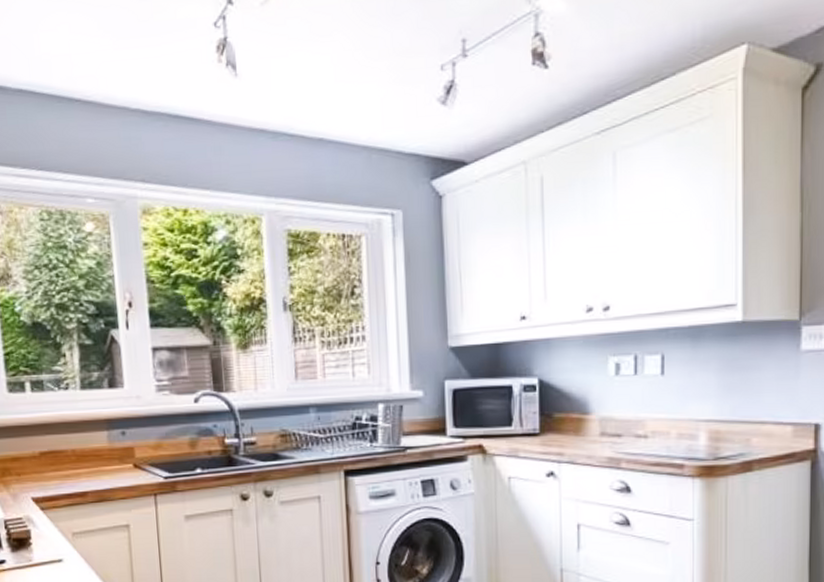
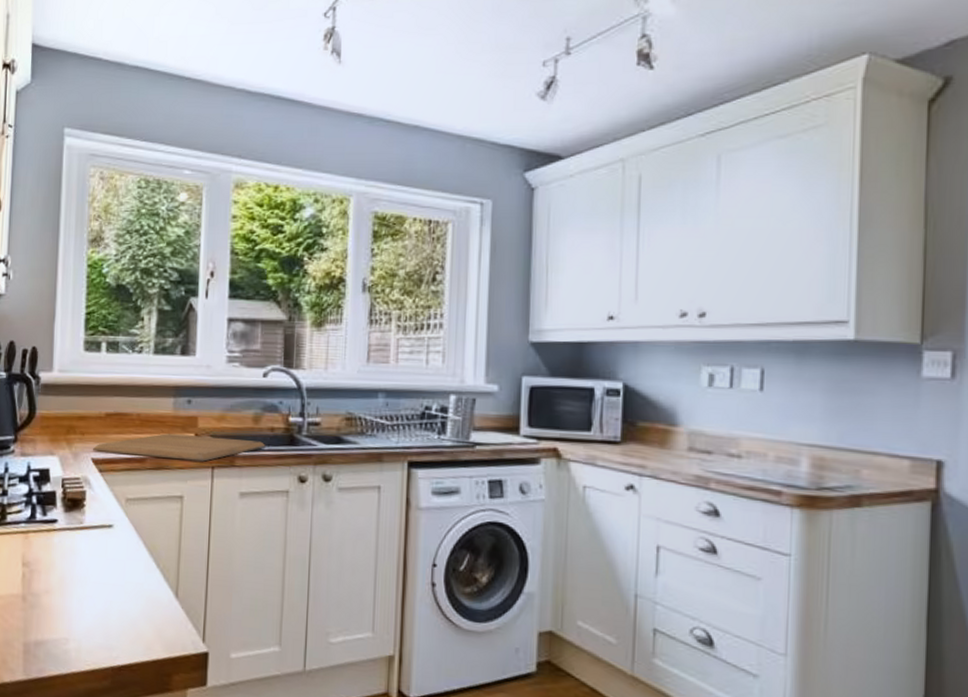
chopping board: none [31,464,205,491] -> present [93,433,266,462]

